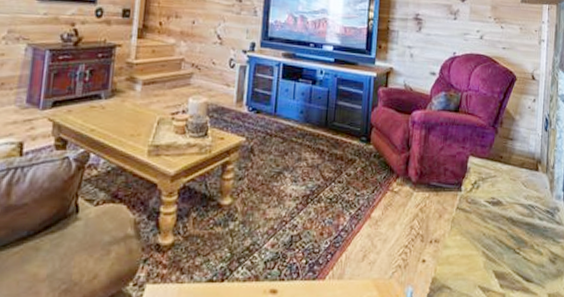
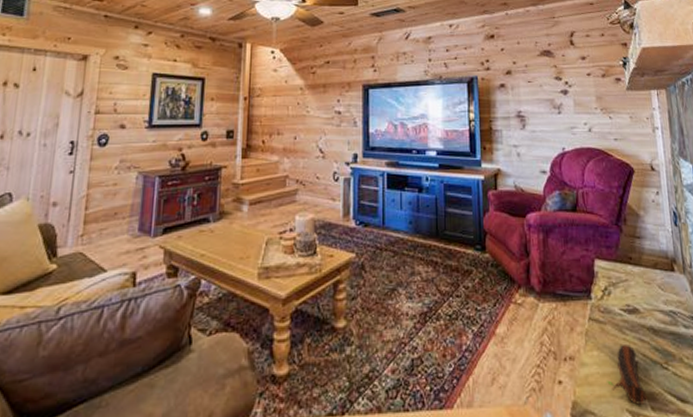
decorative log: none [465,231,498,284] -> present [607,343,647,406]

